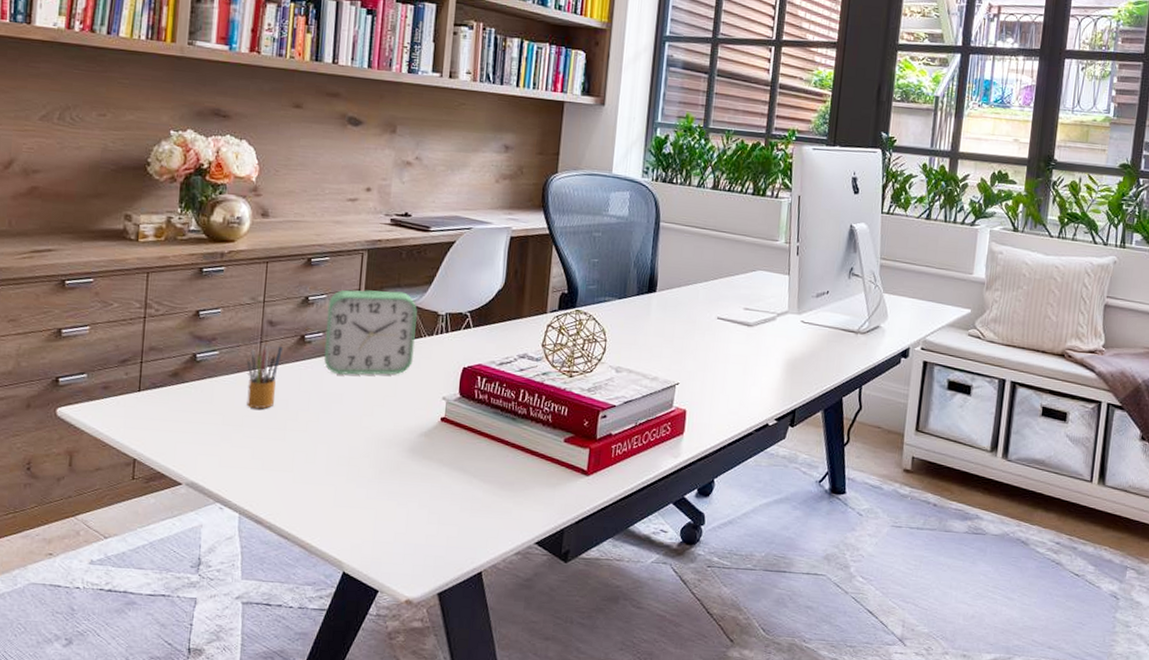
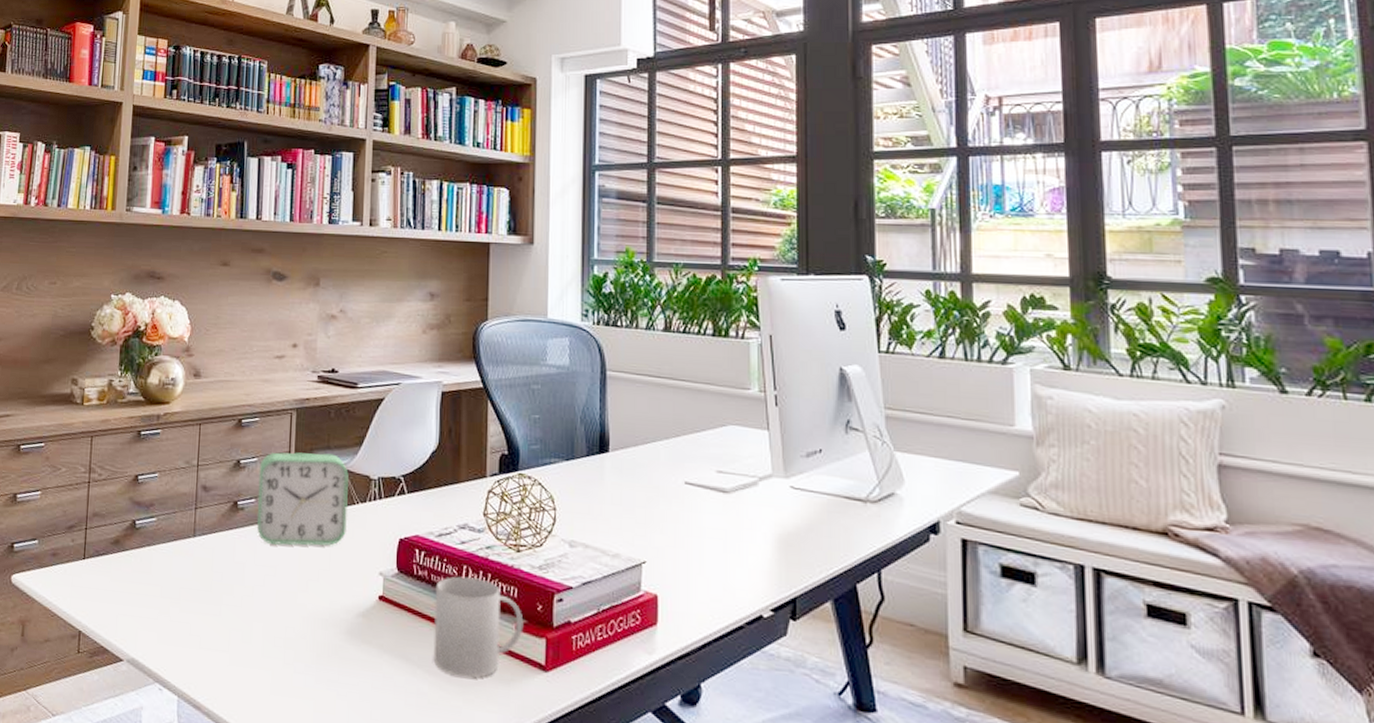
pencil box: present [246,340,283,409] -> none [182,507,217,581]
mug: none [488,398,571,484] -> present [433,576,524,678]

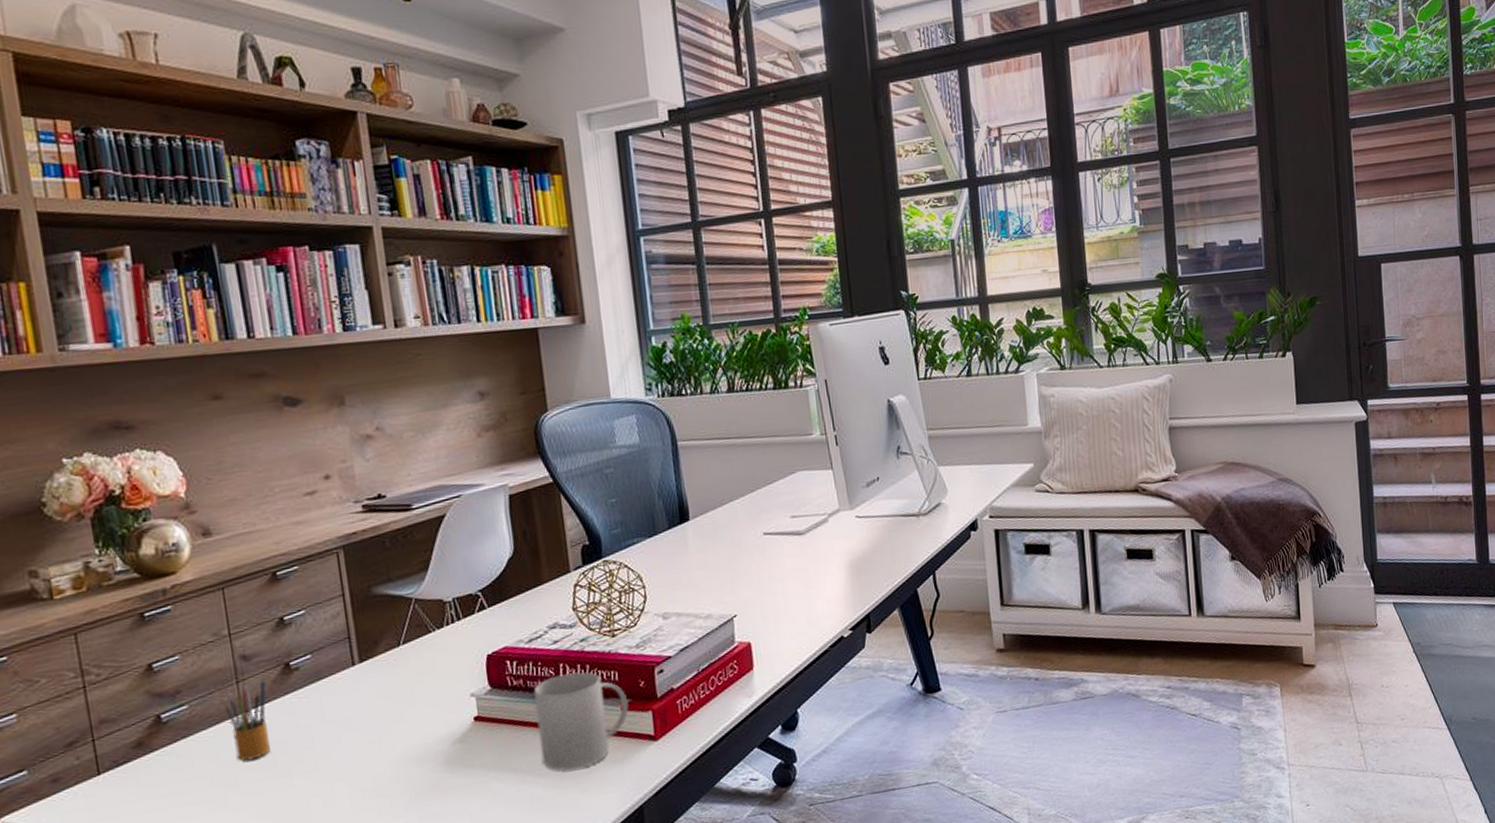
pencil box: none [182,507,217,581] -> present [223,677,270,761]
alarm clock: present [256,452,349,546] -> none [308,586,427,698]

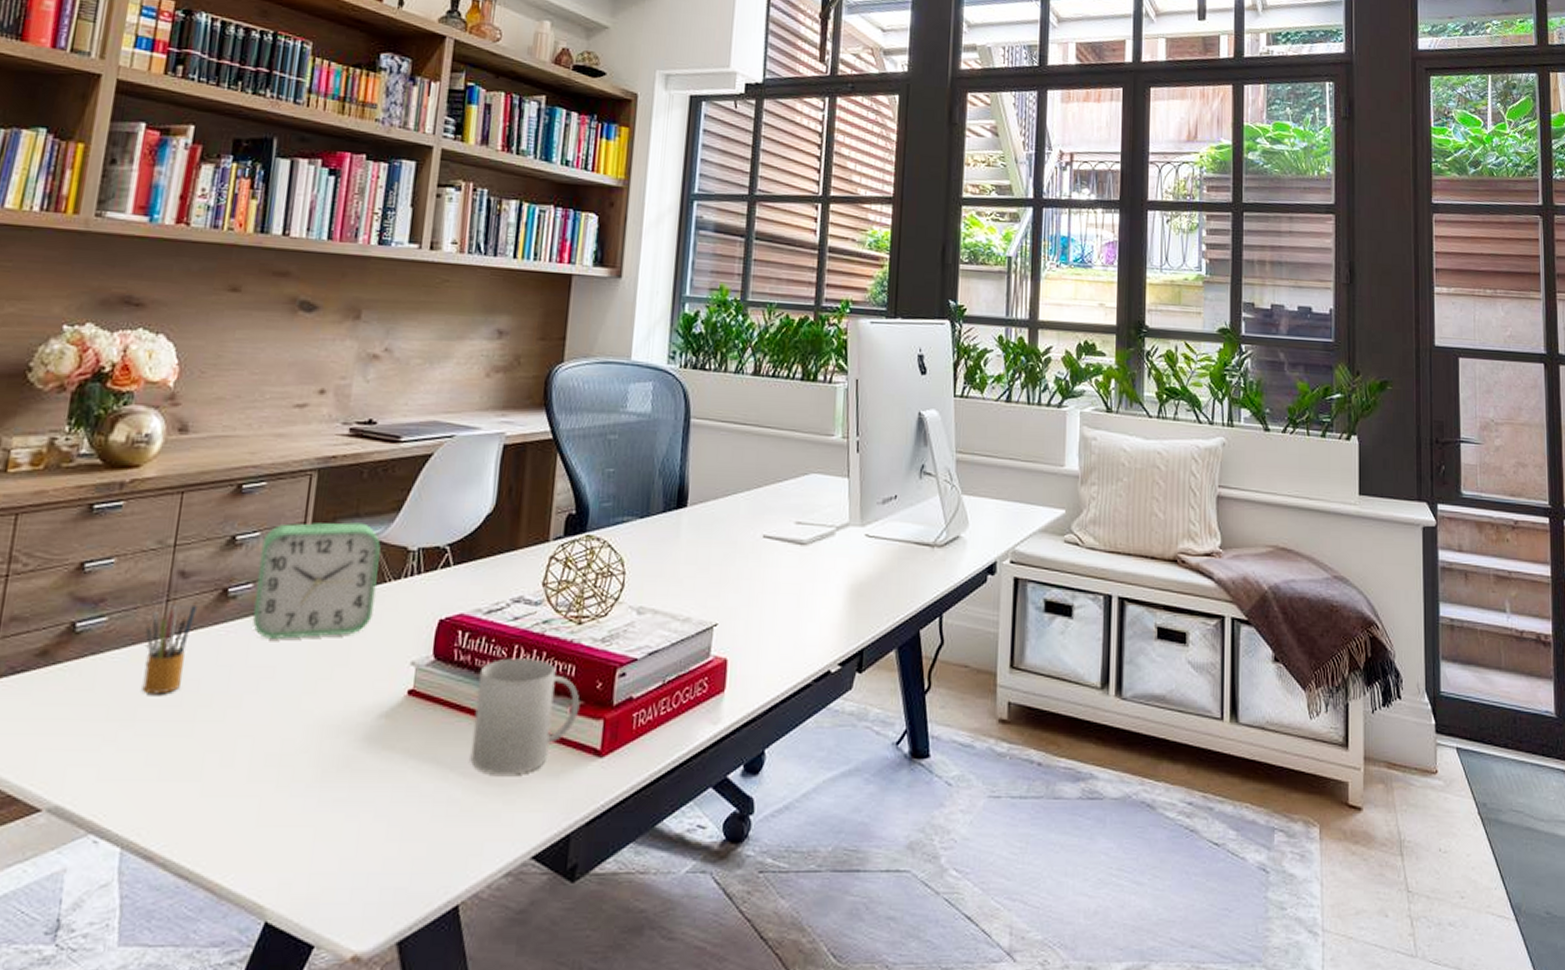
alarm clock: none [308,586,427,698] -> present [252,522,381,639]

